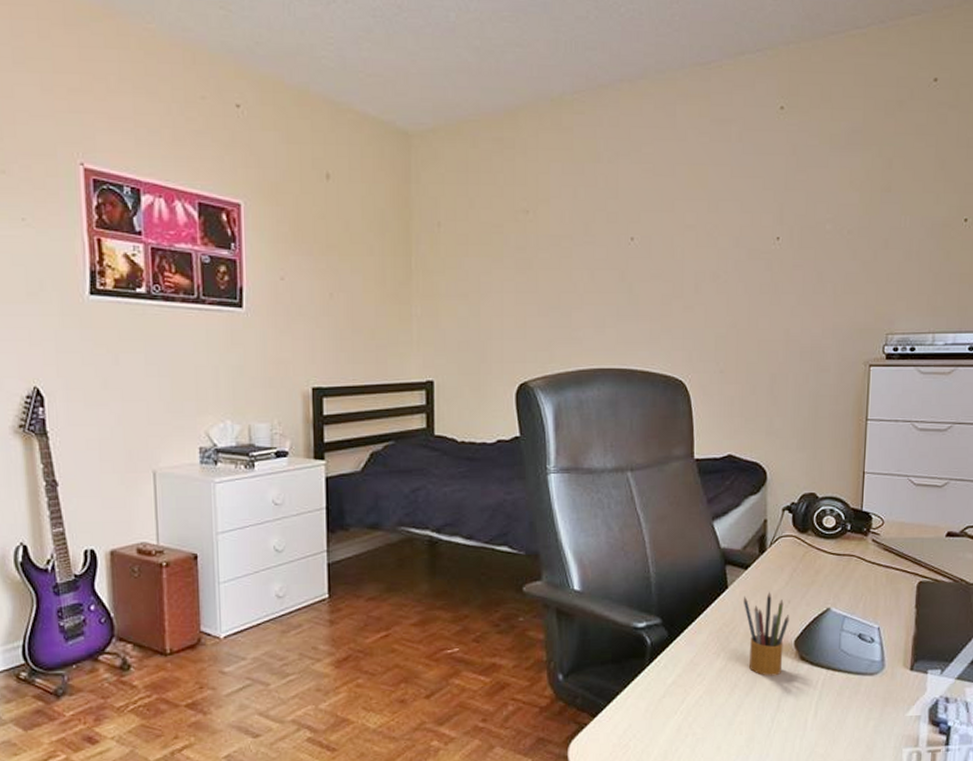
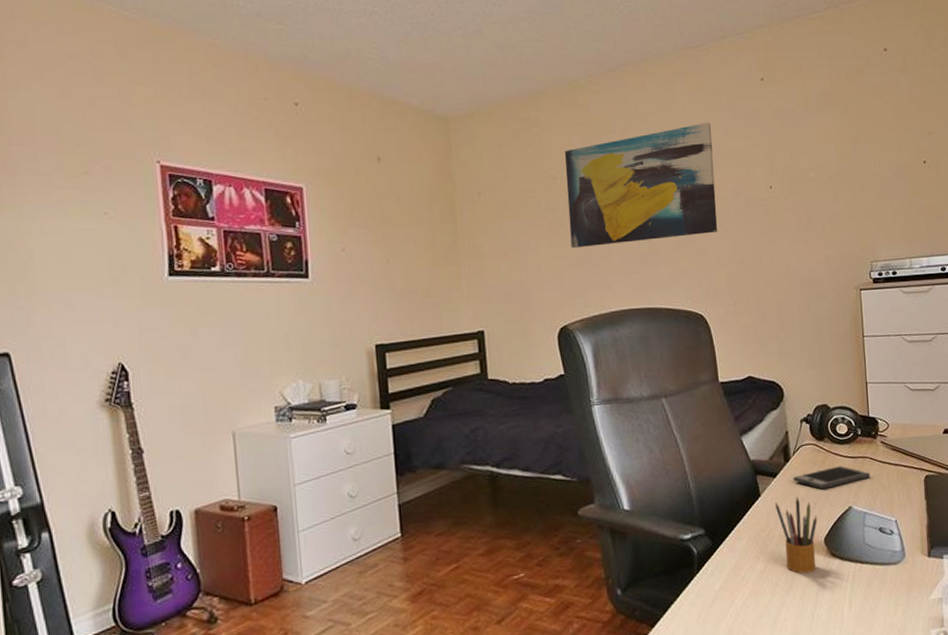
wall art: none [539,155,716,295] -> present [565,122,718,249]
smartphone: none [767,562,856,587] -> present [793,465,871,490]

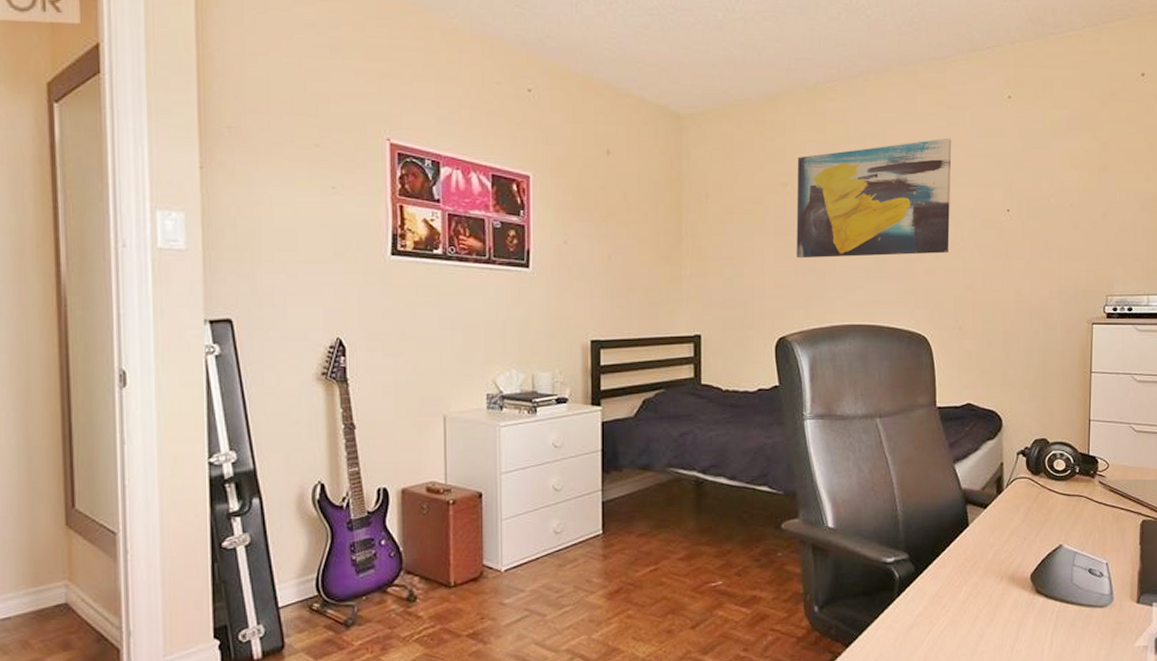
pencil box: present [775,496,818,574] -> none [982,530,1026,609]
smartphone: present [793,465,871,490] -> none [1004,502,1085,525]

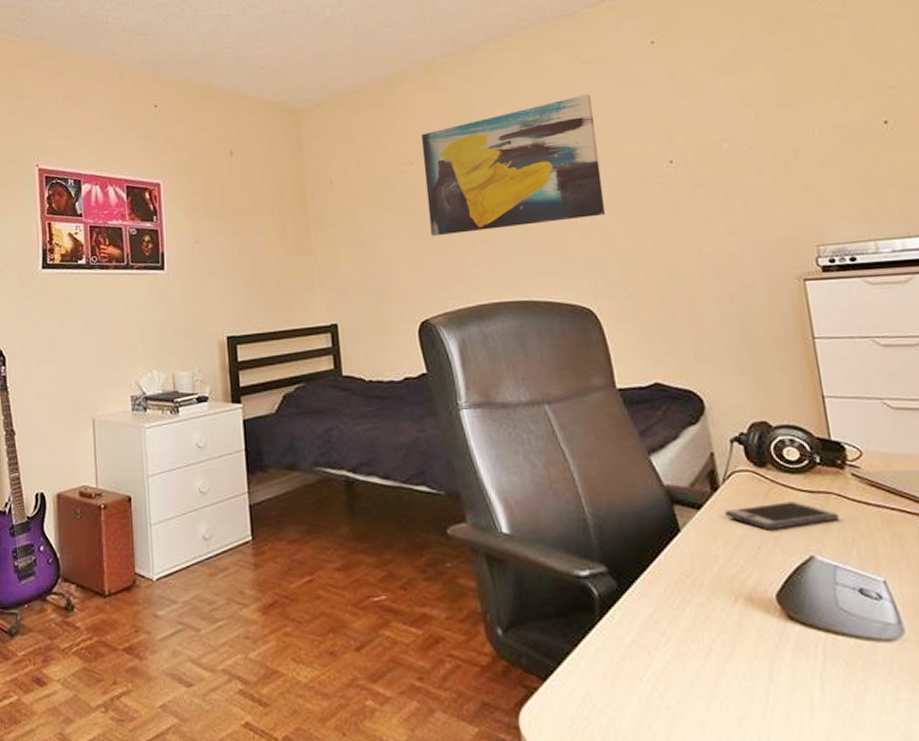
smartphone: none [1004,502,1085,525] -> present [725,501,840,530]

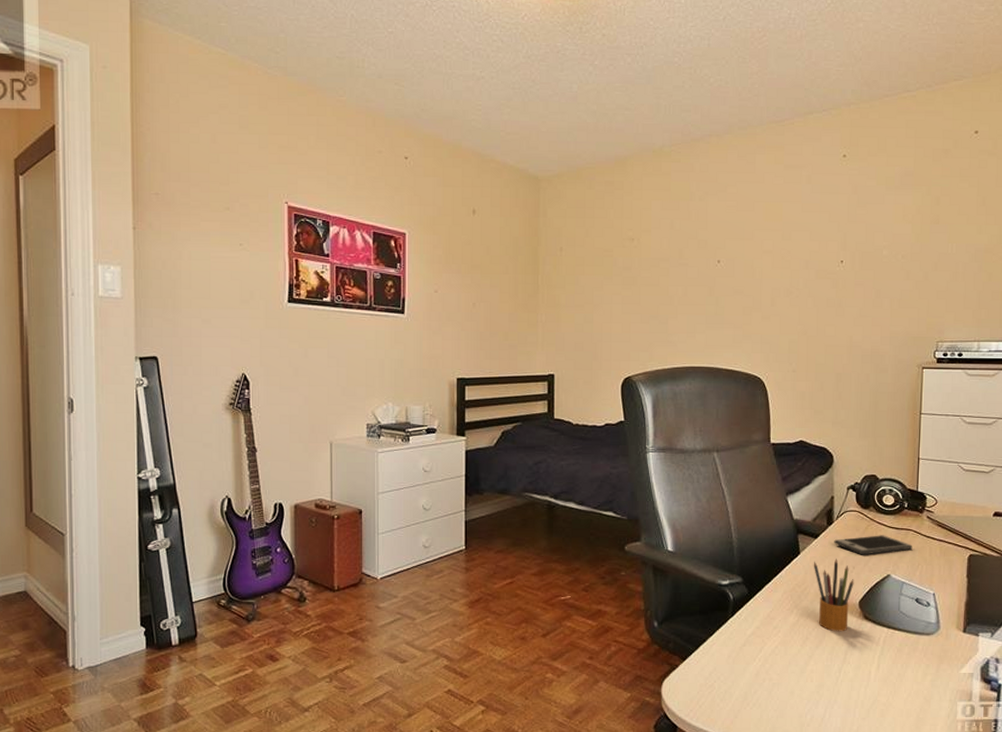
wall art: present [421,93,605,237] -> none [642,194,789,306]
pencil box: none [701,536,767,639] -> present [813,559,854,632]

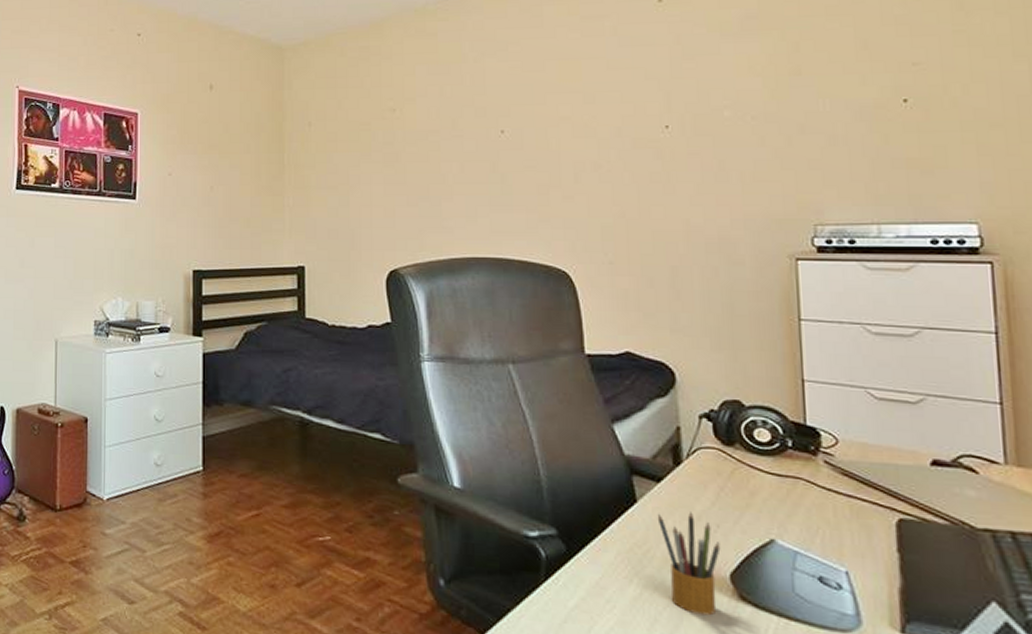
smartphone: present [834,535,913,555] -> none [685,482,806,510]

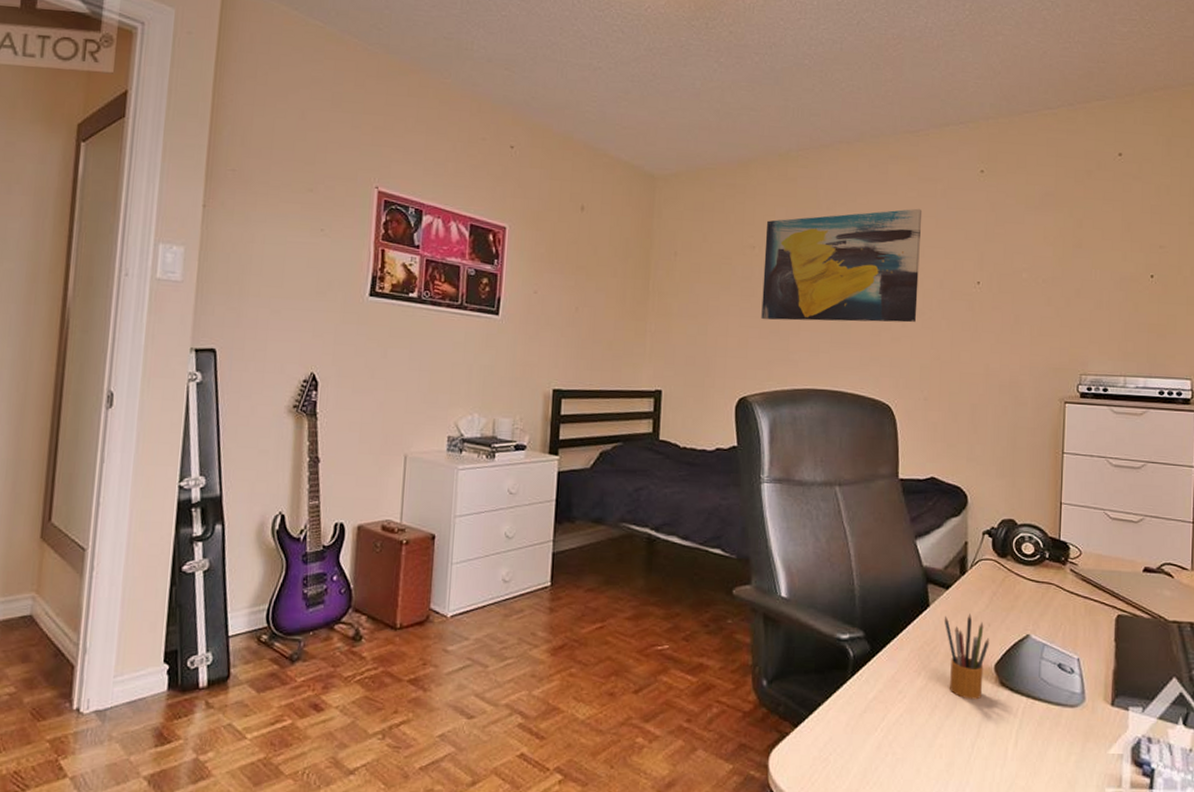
wall art: none [406,50,592,186] -> present [761,208,923,323]

